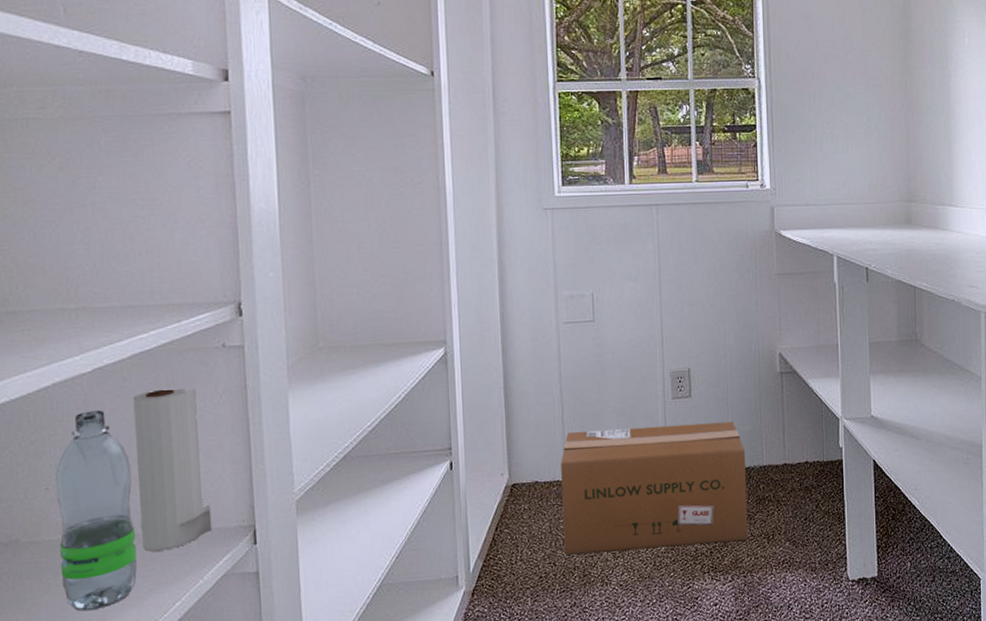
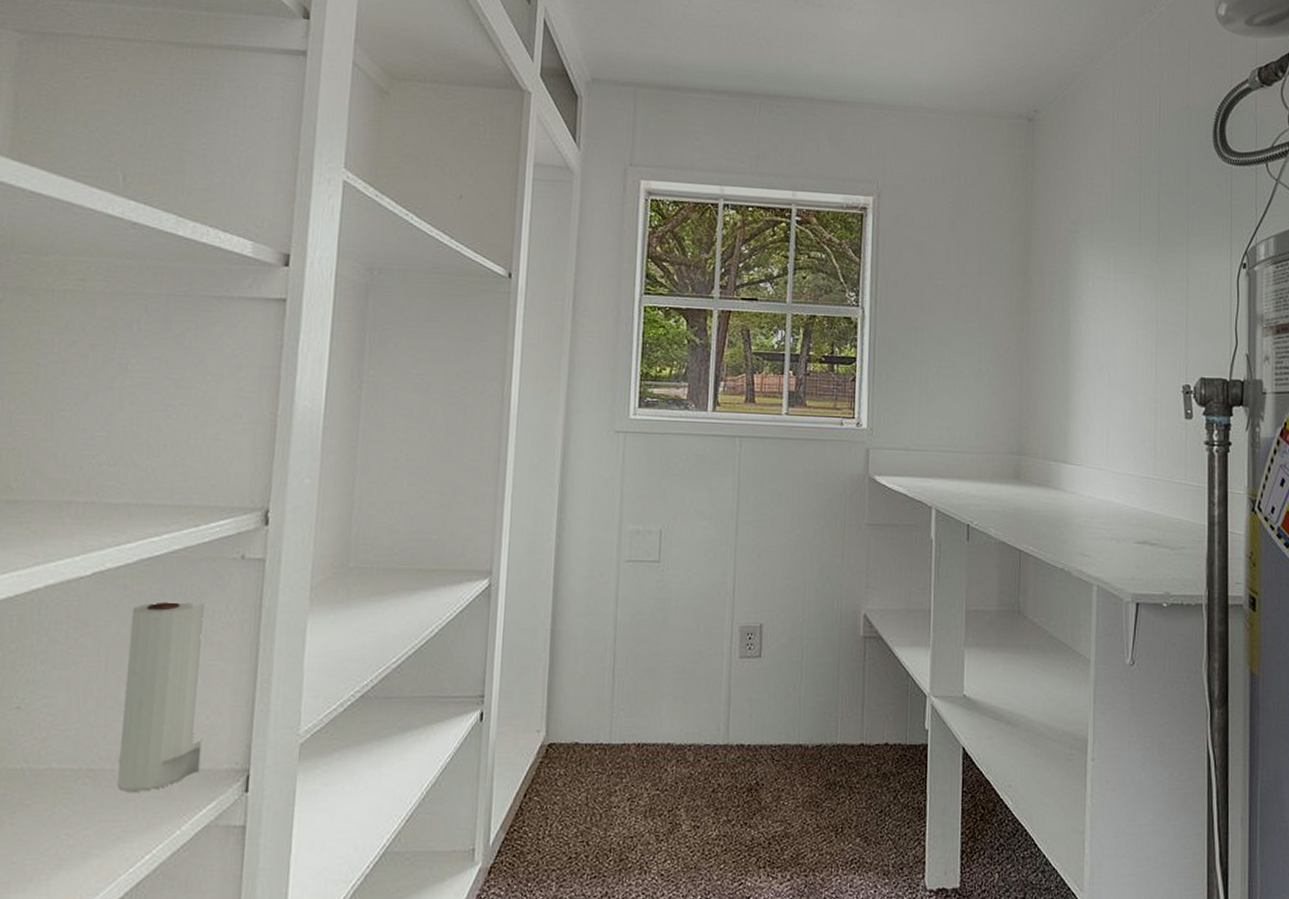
bottle: present [55,410,137,611] -> none [18,620,118,858]
box: present [561,421,748,555] -> none [600,687,818,833]

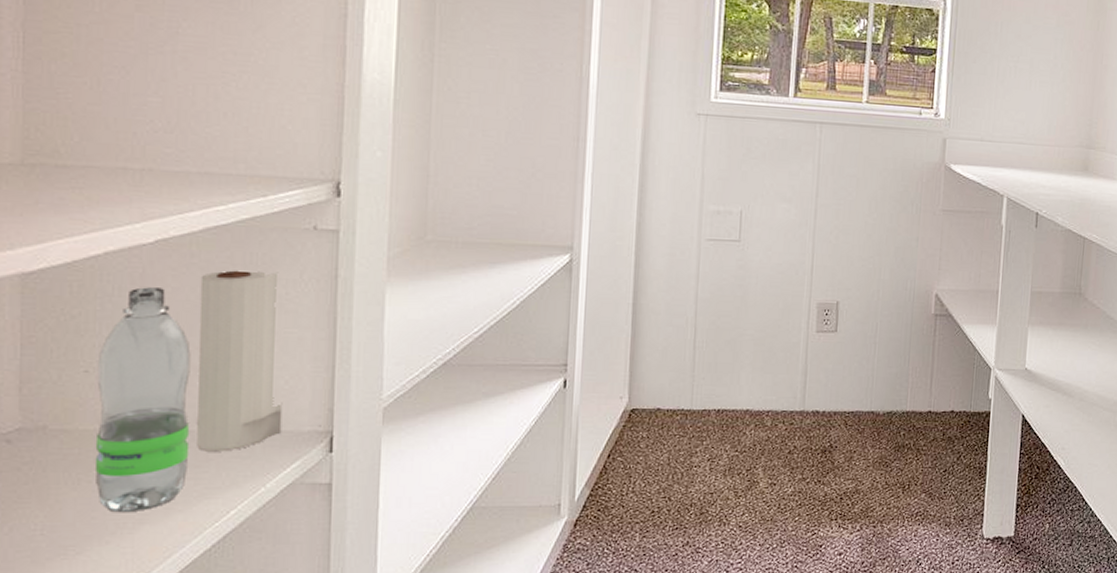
bottle: none [18,620,118,858] -> present [94,287,191,513]

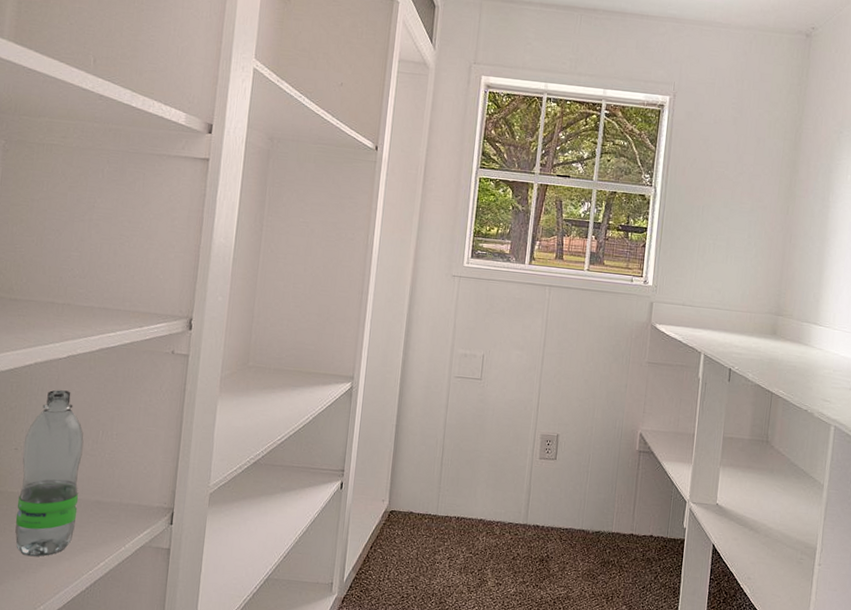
paper towel roll: present [197,270,283,452] -> none [82,381,146,517]

